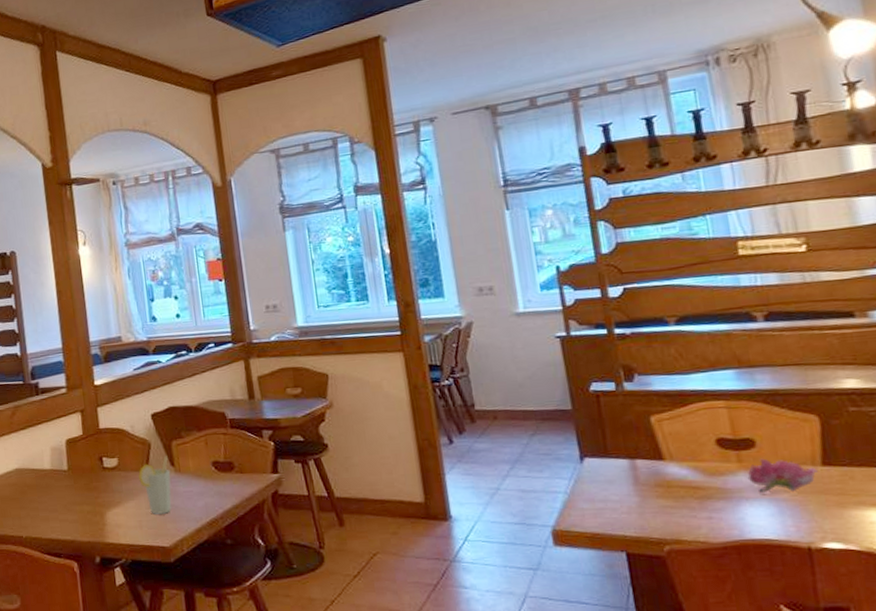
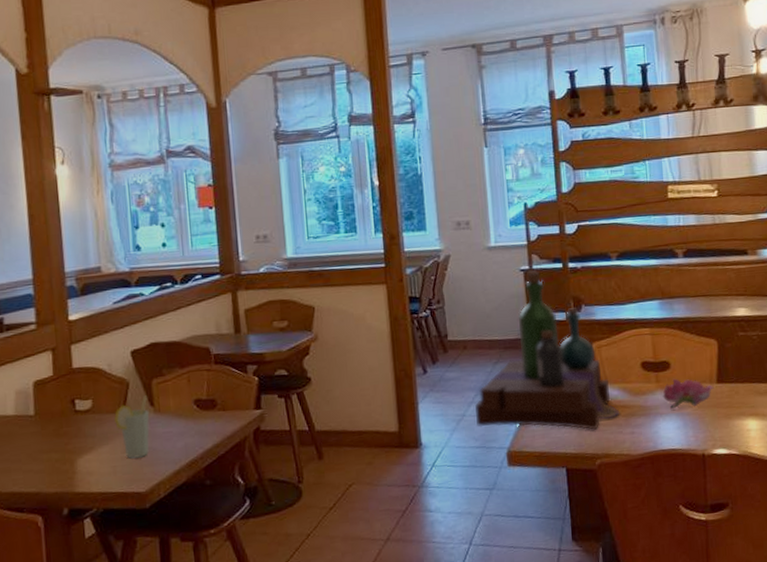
bottle: none [511,337,692,512] -> present [475,270,620,430]

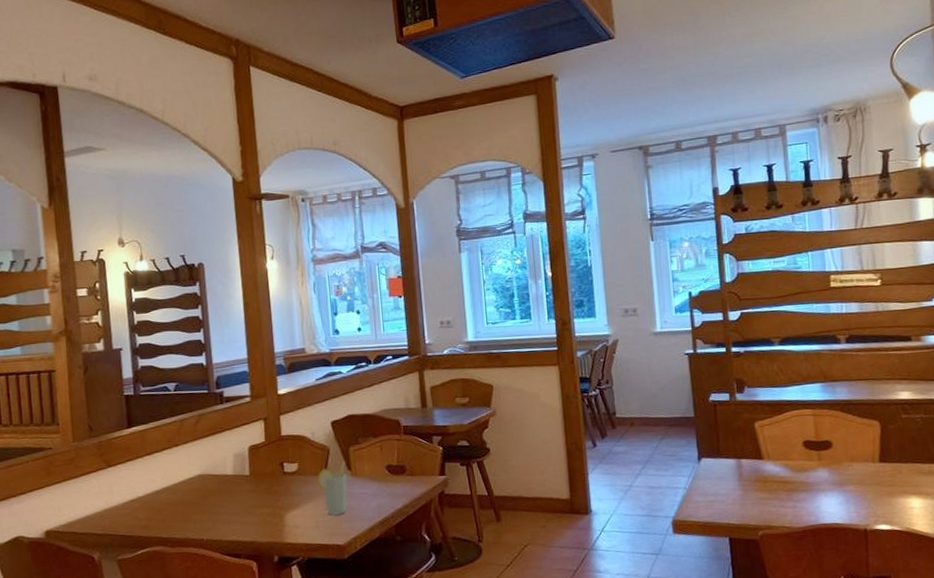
bottle: present [475,270,620,430] -> none [642,354,782,503]
flower: present [662,378,713,409] -> none [824,457,876,485]

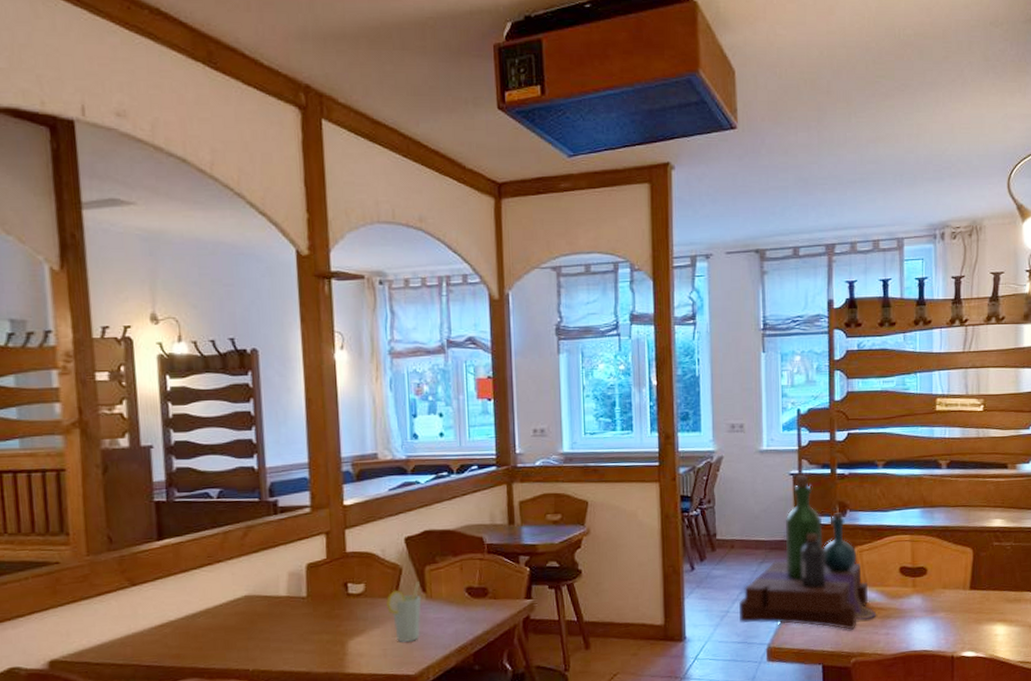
bottle: none [642,354,782,503] -> present [739,475,877,630]

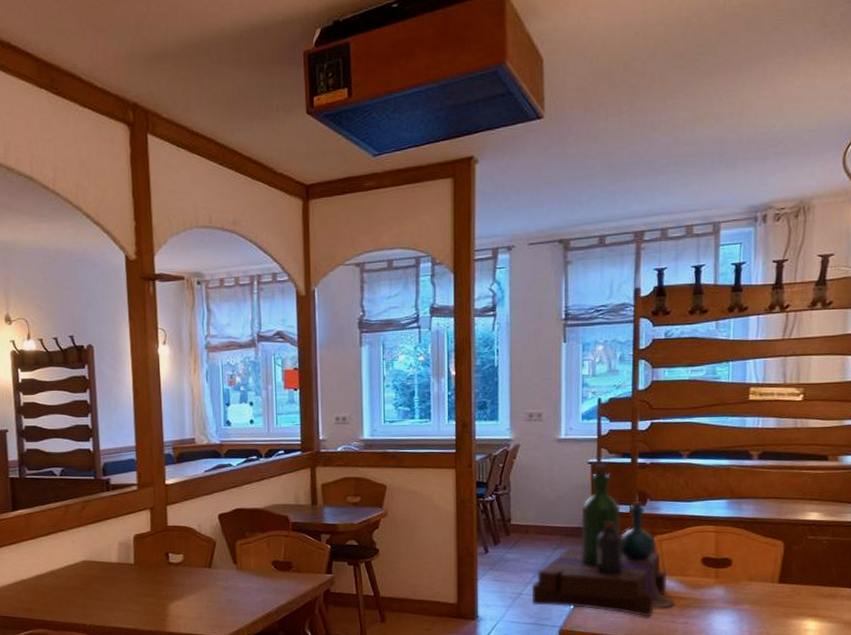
cup: present [386,582,422,642] -> none [202,554,233,607]

